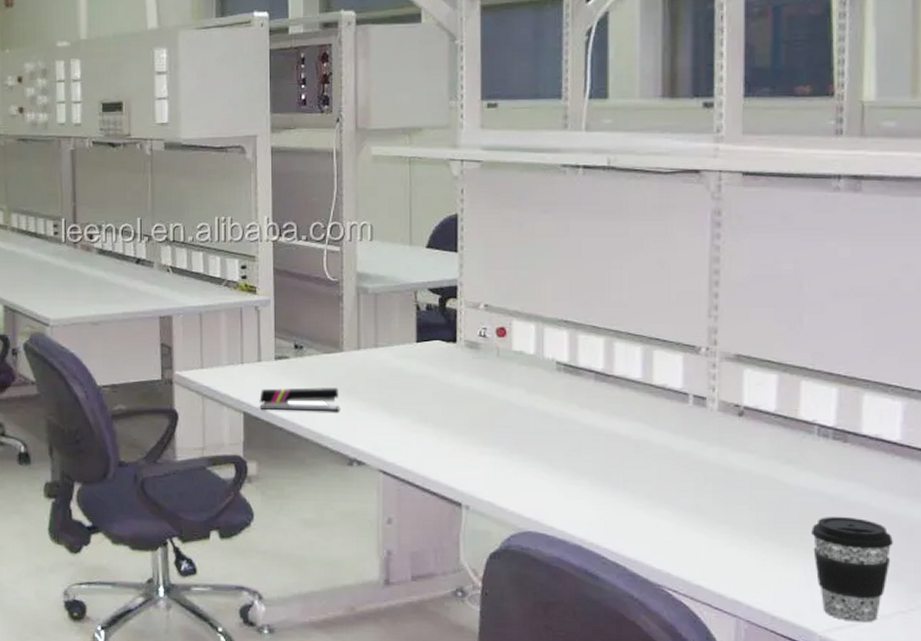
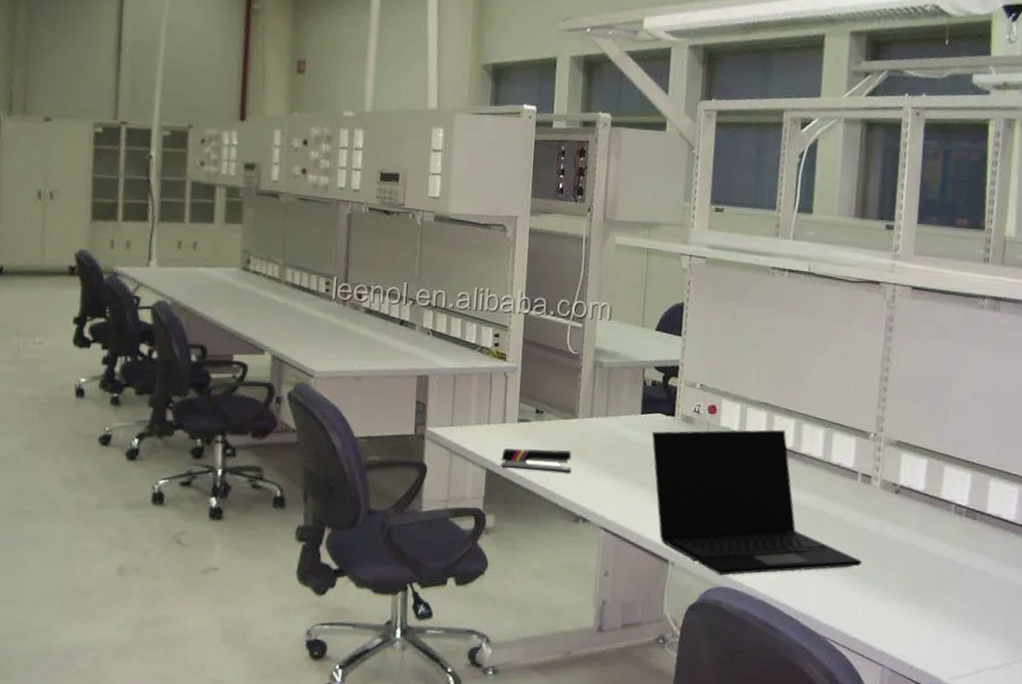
laptop: none [432,350,702,519] -> present [652,429,862,576]
coffee cup: present [811,516,893,623] -> none [944,581,1004,673]

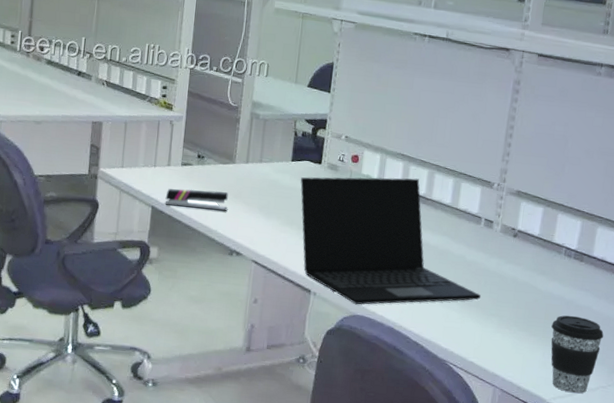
coffee cup: none [944,581,1004,673] -> present [551,315,604,394]

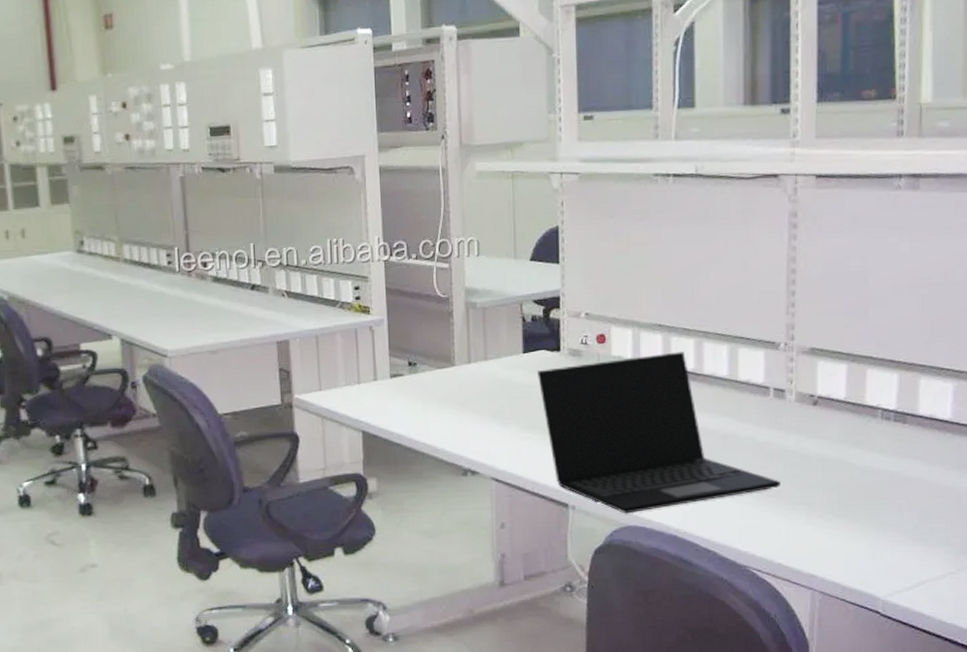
stapler: present [165,188,228,211] -> none [376,402,454,427]
coffee cup: present [551,315,604,394] -> none [876,491,944,585]

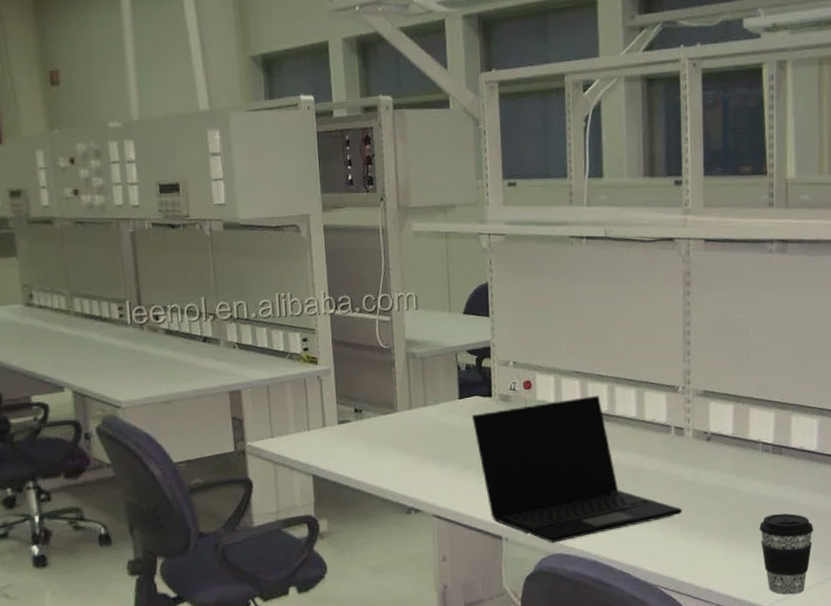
coffee cup: none [876,491,944,585] -> present [759,513,813,595]

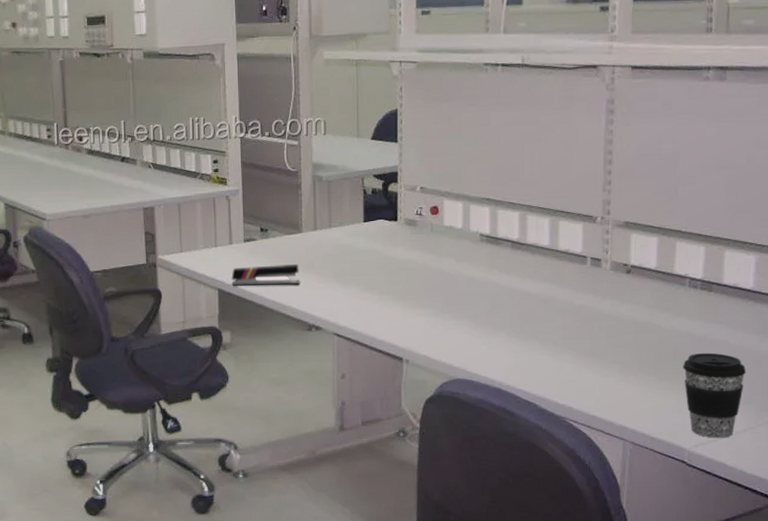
stapler: none [326,445,398,471] -> present [231,264,300,286]
laptop: present [472,395,683,543] -> none [377,223,597,368]

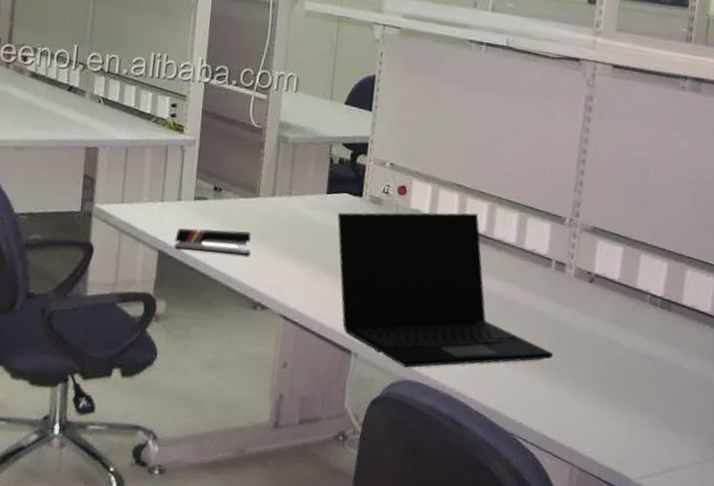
laptop: none [377,223,597,368] -> present [337,212,554,368]
coffee cup: present [683,352,746,438] -> none [636,375,697,471]

